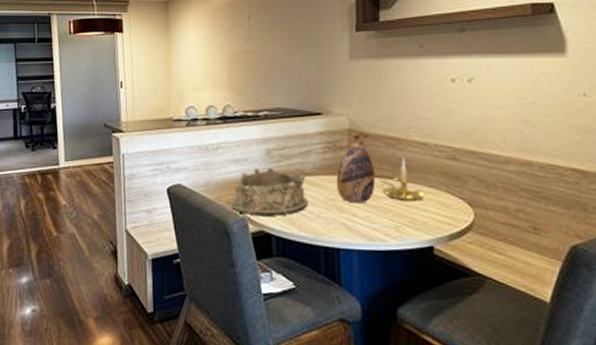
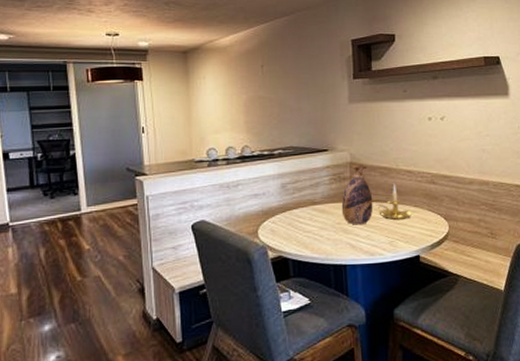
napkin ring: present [231,168,308,217] -> none [251,200,319,244]

